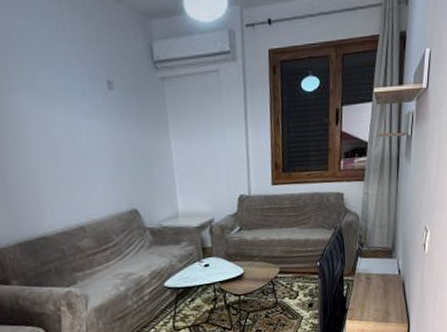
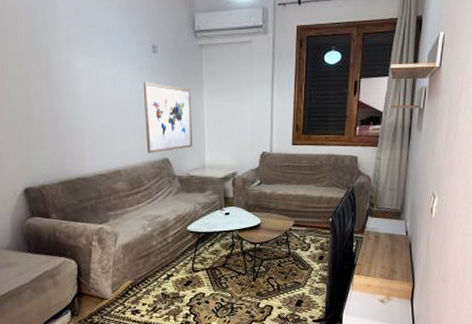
wall art: none [100,123,163,206] -> present [143,82,193,154]

